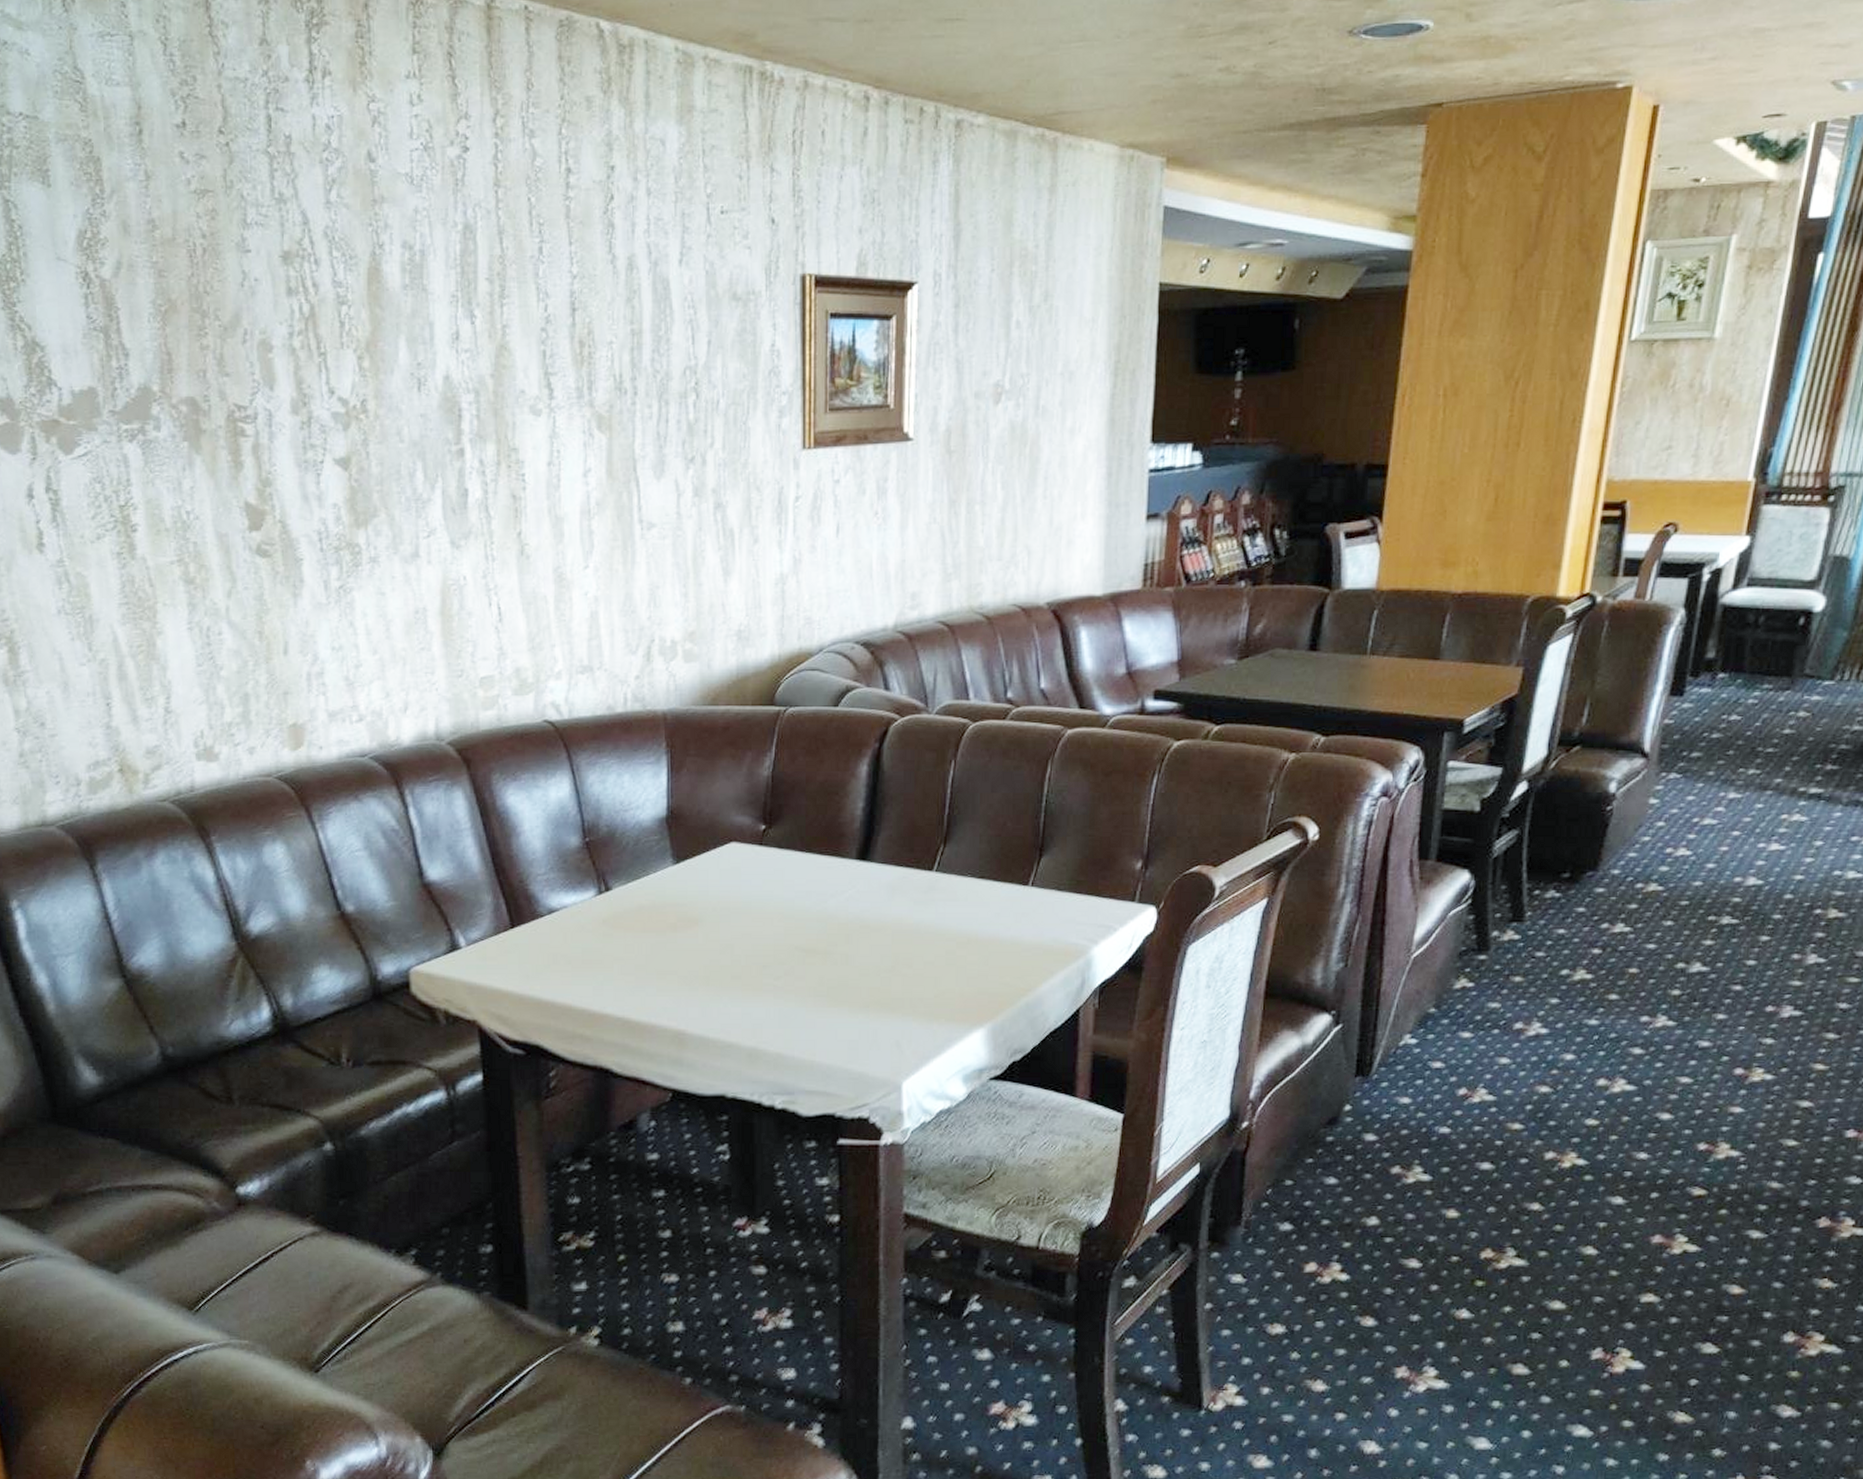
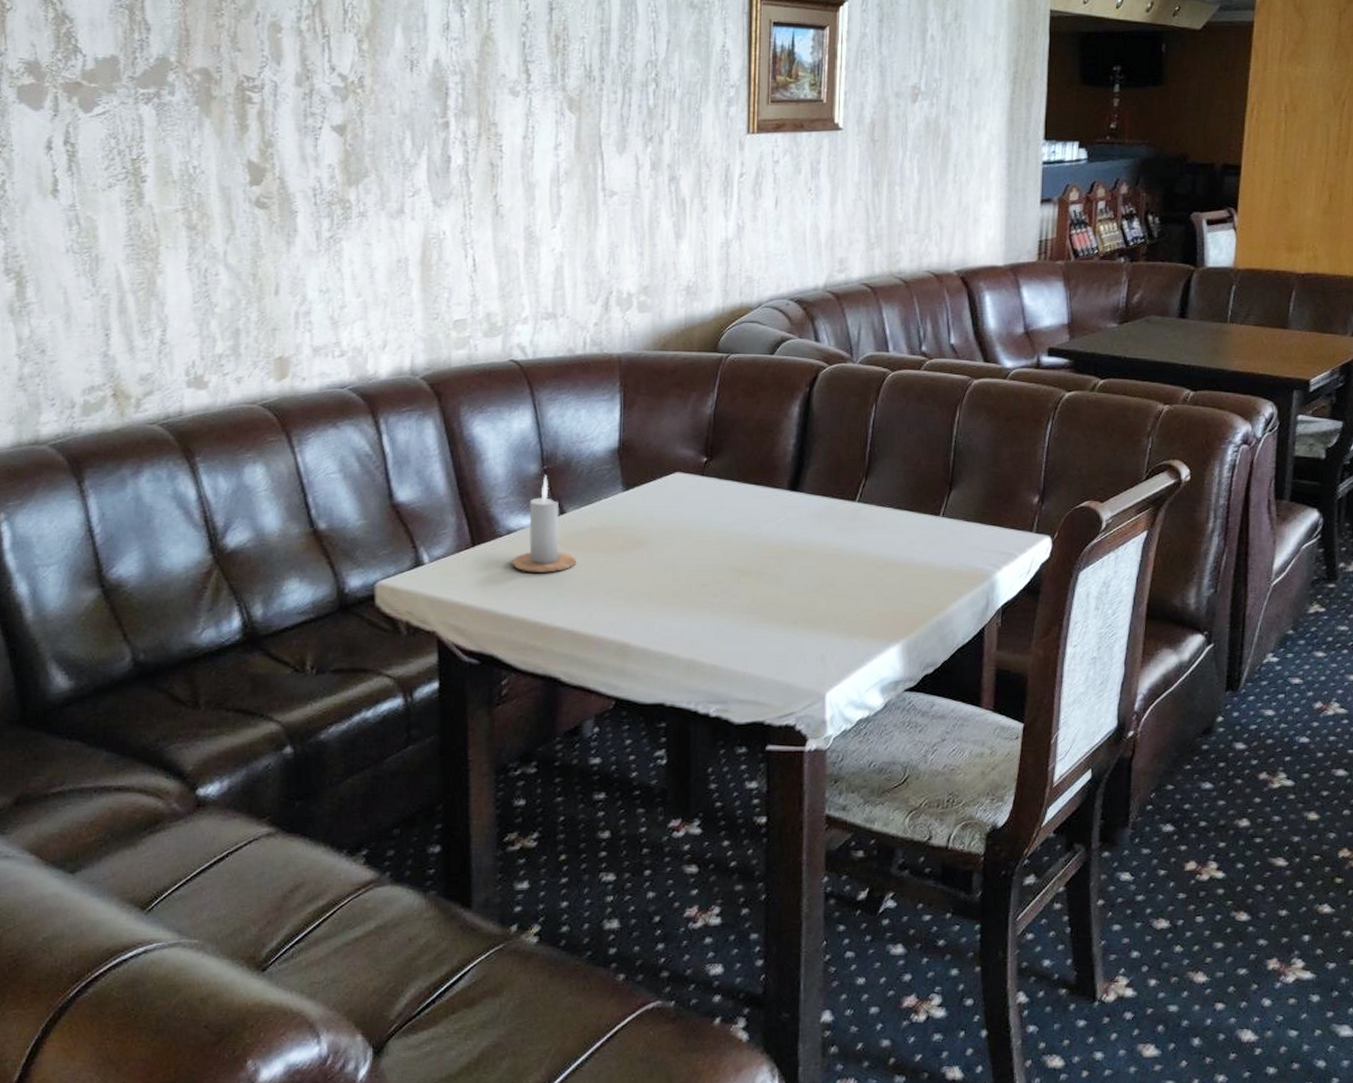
candle: none [555,847,625,955] -> present [512,474,577,573]

